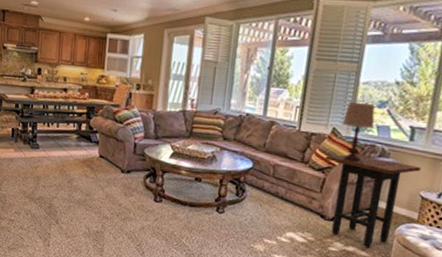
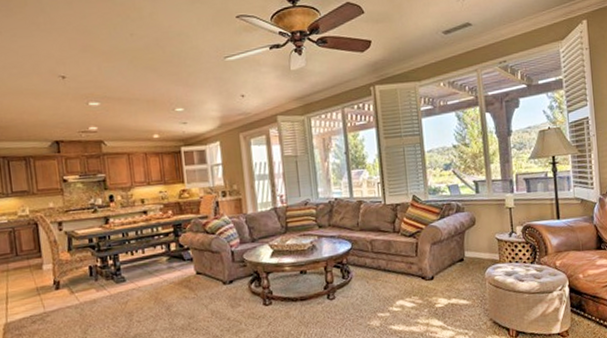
side table: present [325,154,421,248] -> none [412,213,491,296]
table lamp: present [341,102,375,162] -> none [419,167,446,223]

